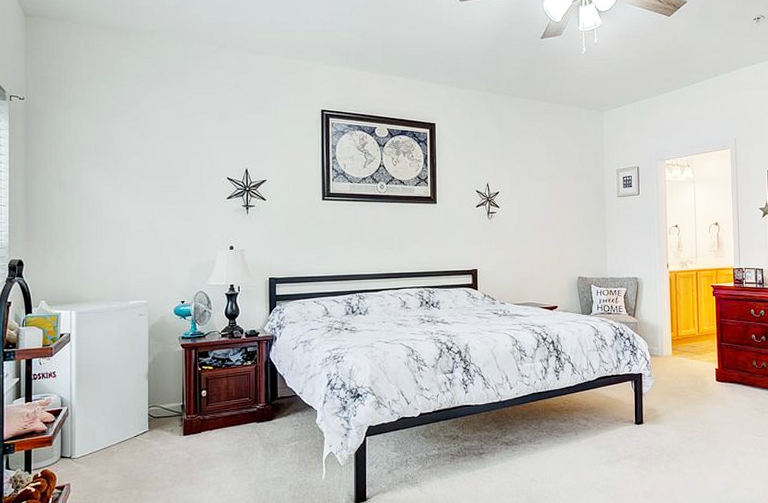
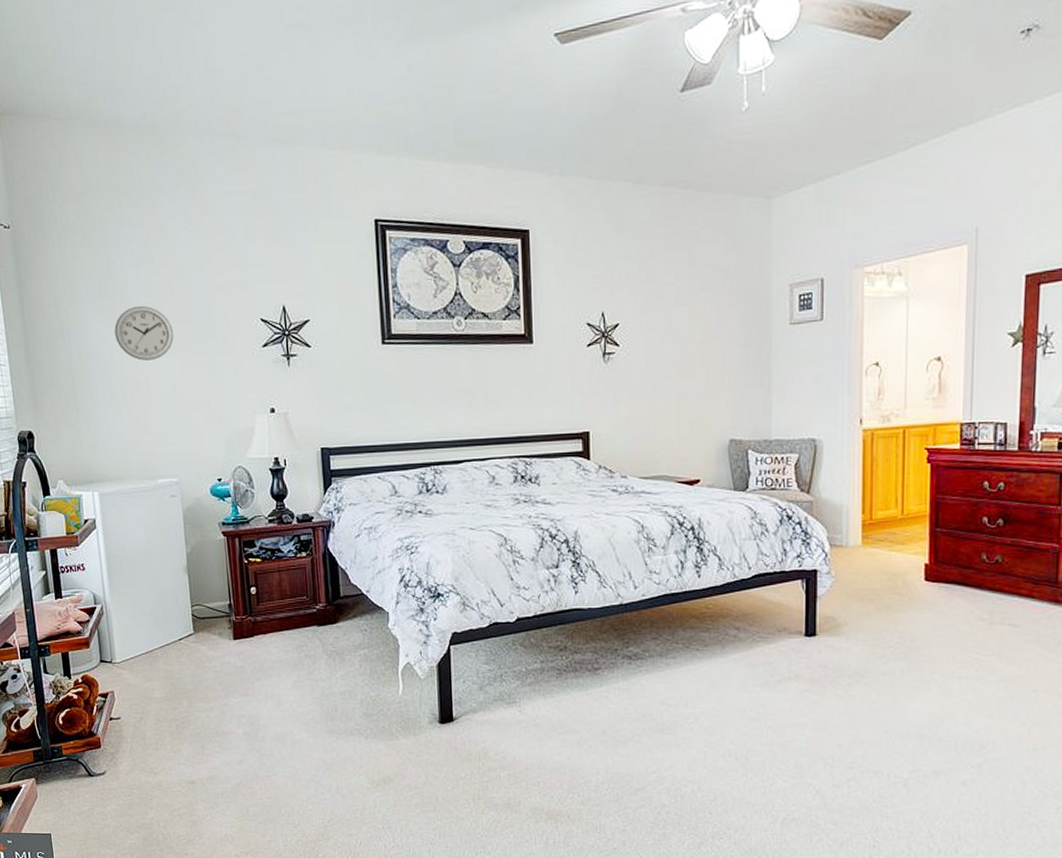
wall clock: none [105,163,155,206] -> present [114,305,174,361]

